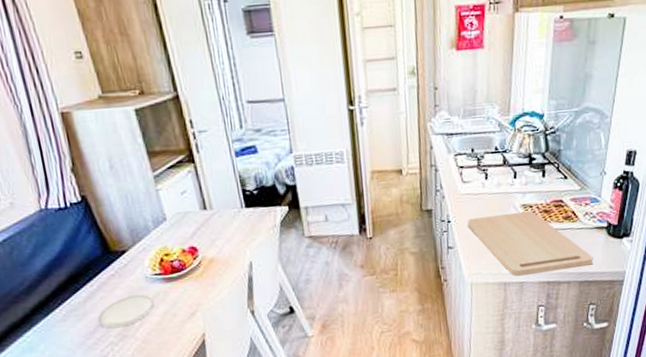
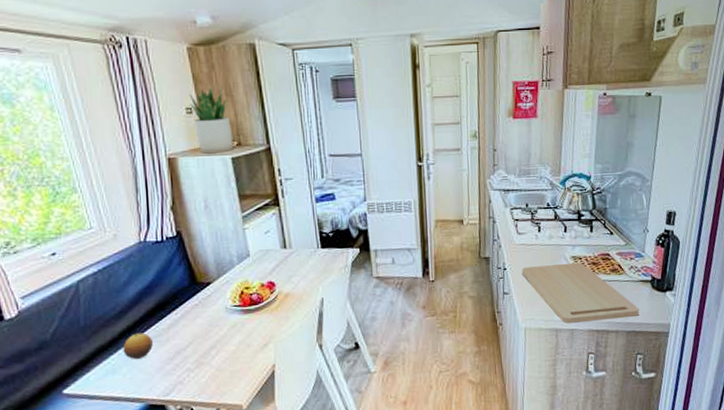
fruit: none [37,307,70,336] -> present [123,333,153,359]
planter: none [77,23,136,106] -> present [189,85,234,154]
plate: present [97,294,155,329] -> none [178,324,231,356]

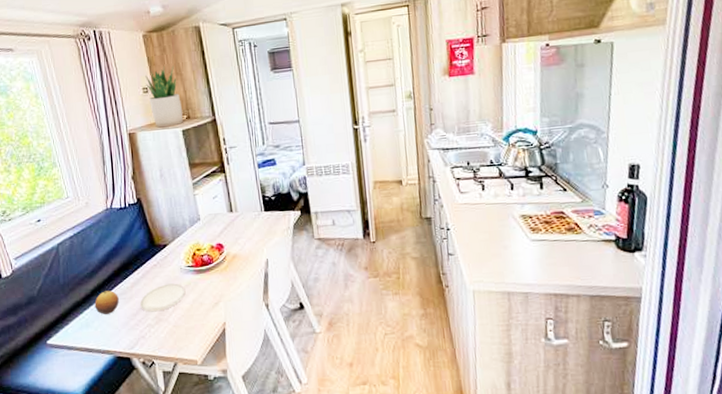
plate: none [178,324,231,356] -> present [140,283,186,312]
cutting board: present [521,262,639,324] -> none [466,221,604,287]

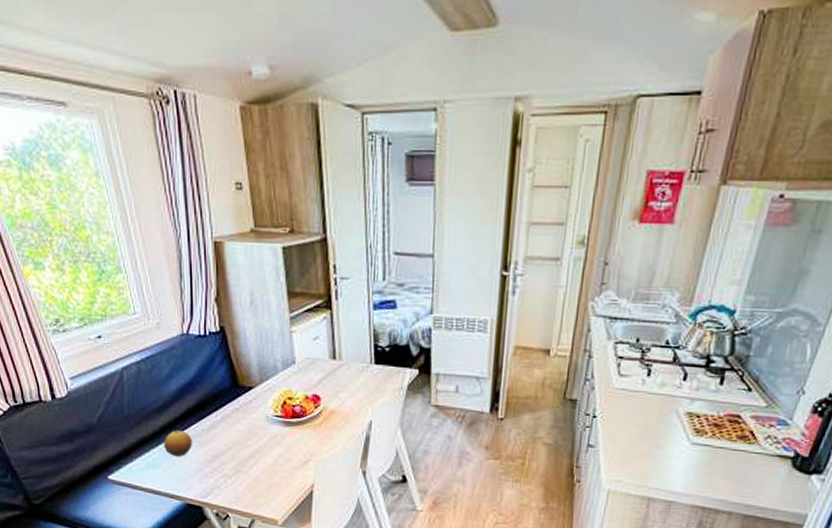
plate: present [140,283,186,312] -> none [217,432,271,462]
planter: present [145,66,184,128] -> none [240,156,286,240]

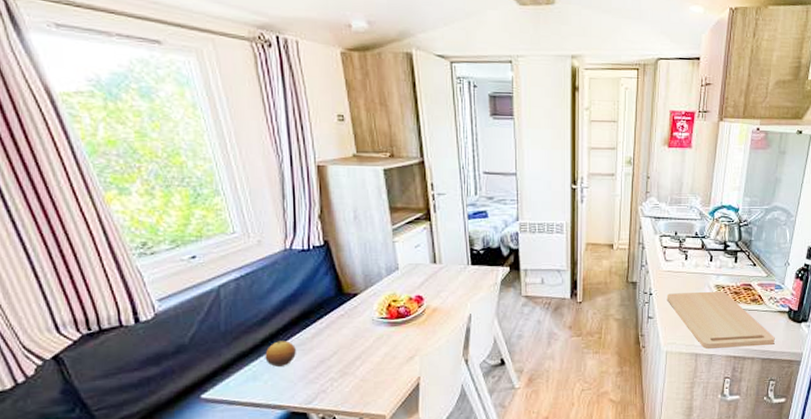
cutting board: none [615,417,768,500] -> present [666,291,775,350]

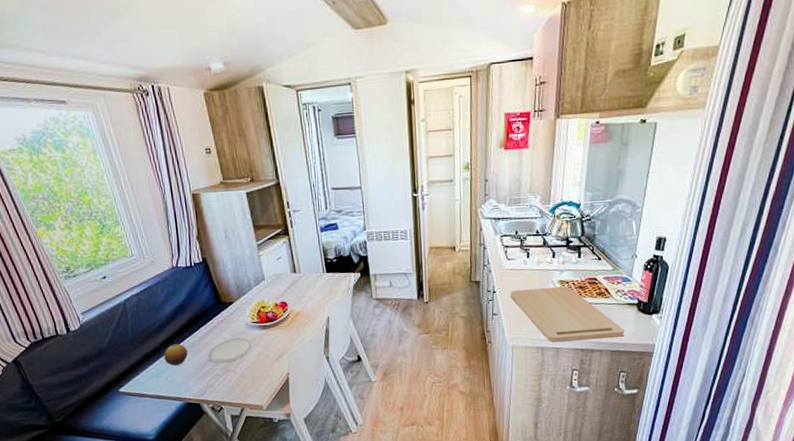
plate: none [322,335,377,365] -> present [208,337,252,364]

